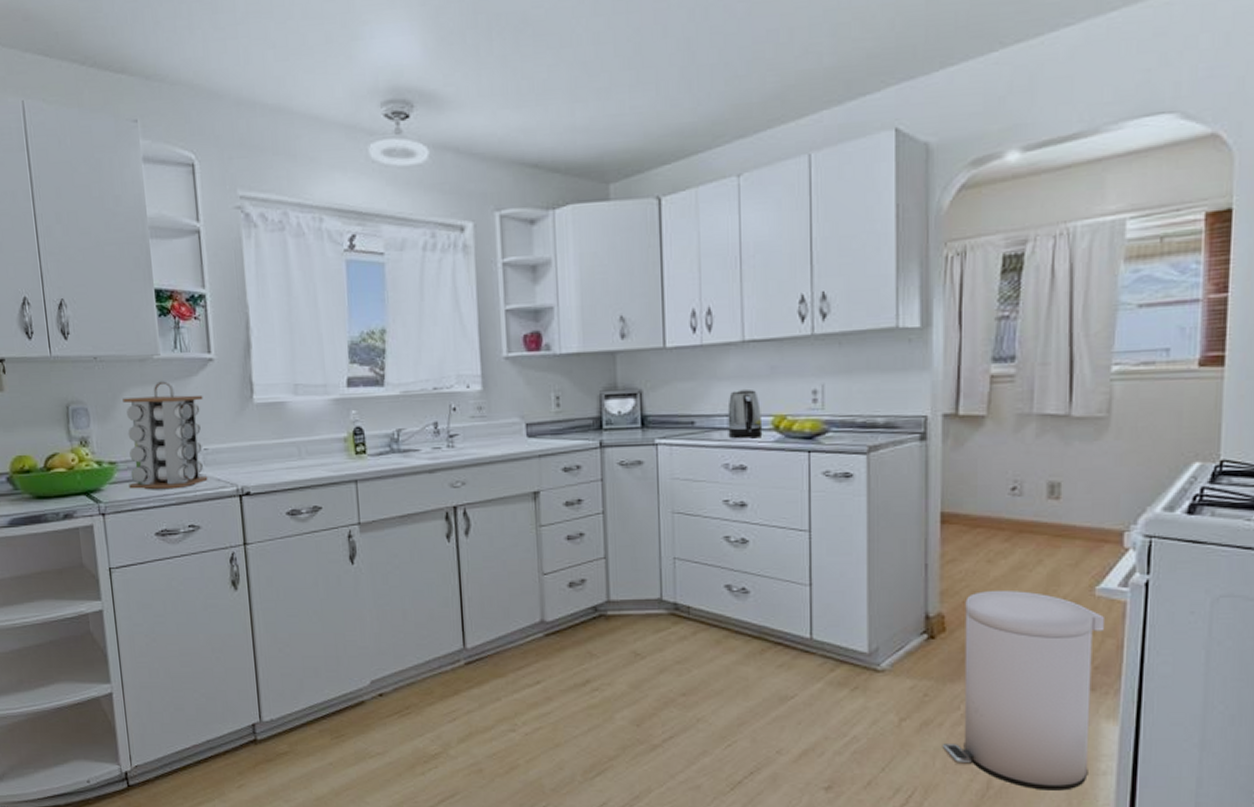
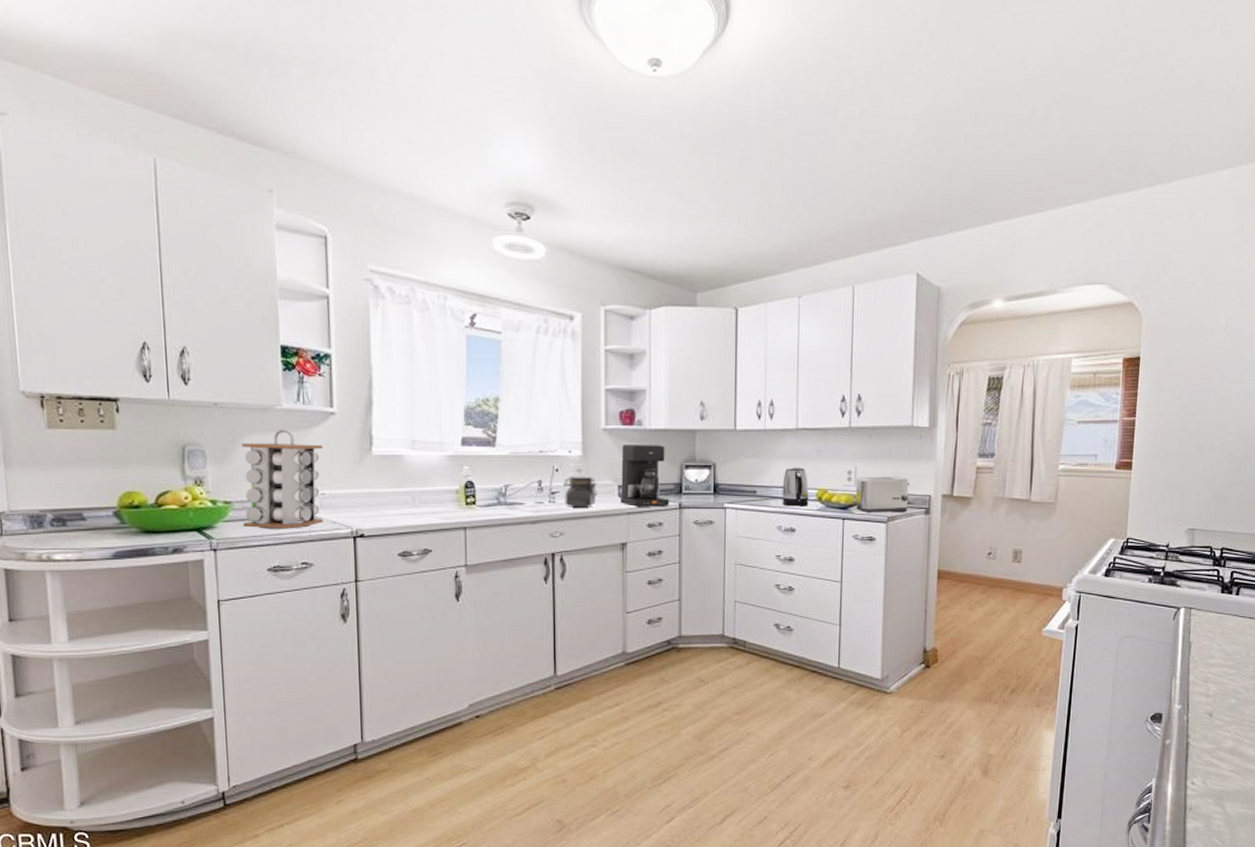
jar: none [462,414,503,452] -> present [563,476,598,508]
coffee maker: none [528,372,589,449] -> present [620,444,670,508]
toaster: none [823,393,898,443] -> present [855,475,910,514]
pedal bin: present [941,589,1106,791] -> none [931,630,1049,784]

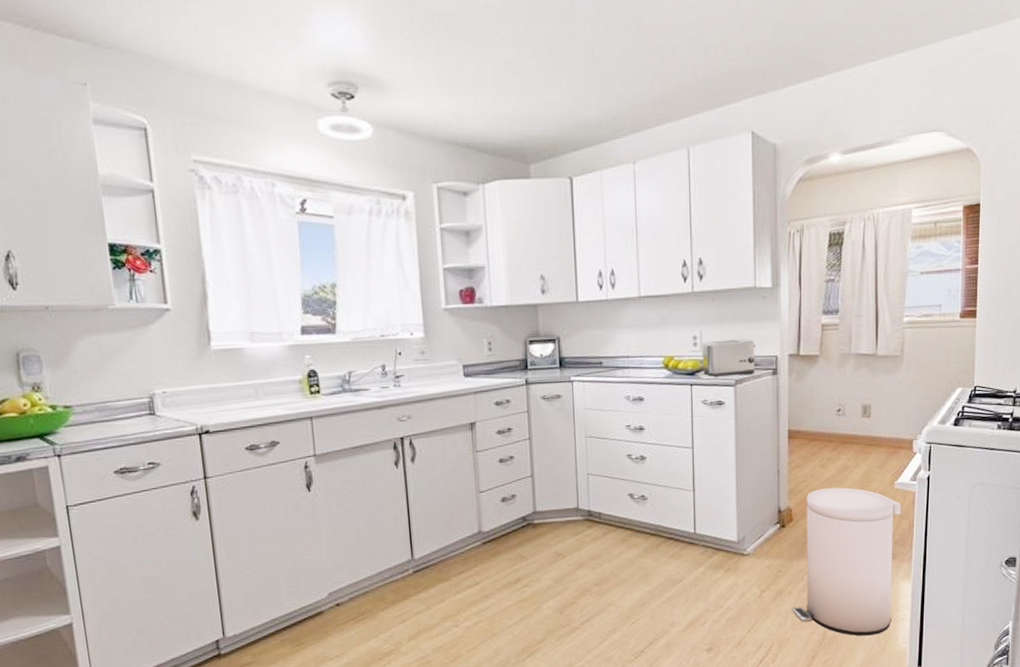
spice rack: present [242,428,324,529] -> none [77,328,167,432]
jar: present [563,476,598,508] -> none [407,357,443,390]
coffee maker: present [620,444,670,508] -> none [464,321,516,387]
kettle: present [782,466,809,507] -> none [628,335,656,376]
pedal bin: none [931,630,1049,784] -> present [791,487,902,636]

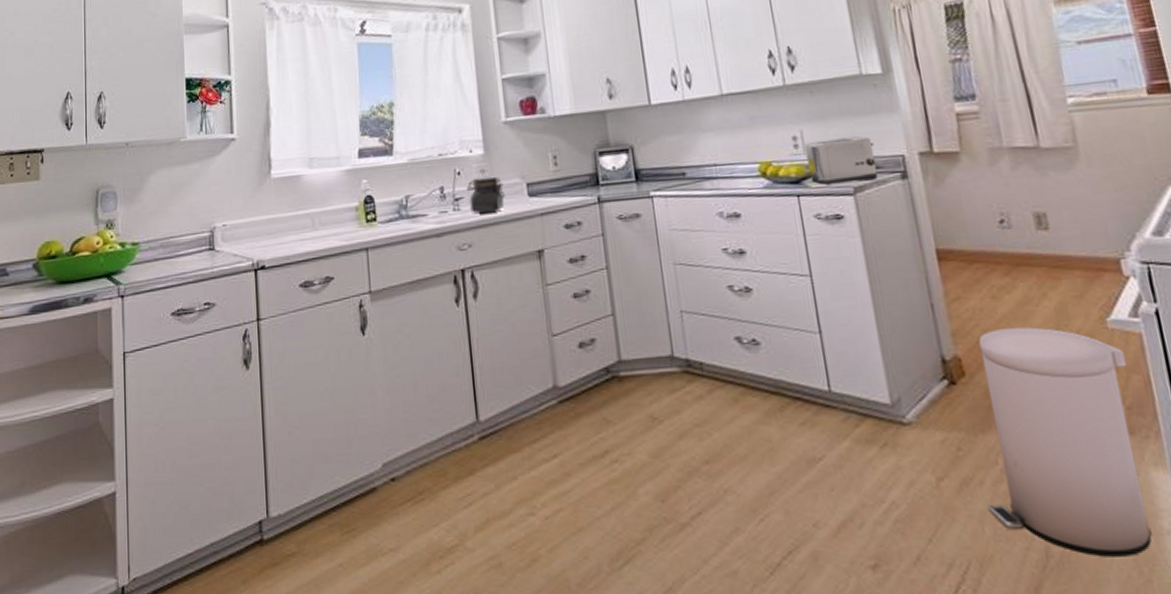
jar: none [407,357,443,390] -> present [467,176,506,214]

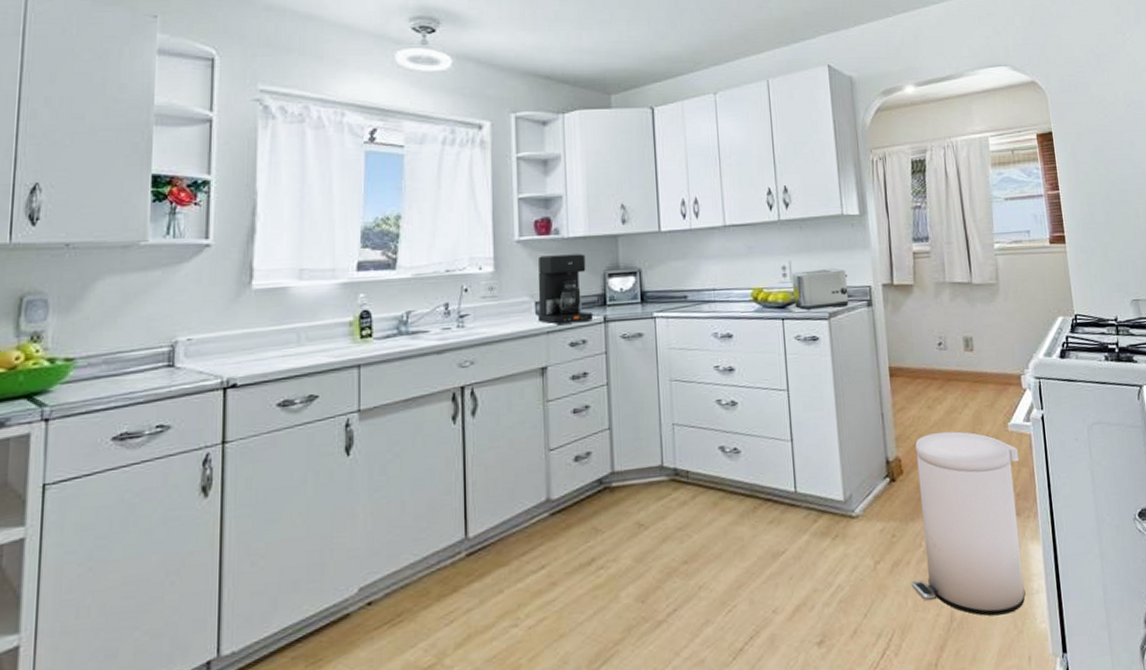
jar: present [467,176,506,214] -> none [473,294,513,331]
coffee maker: none [526,132,587,207] -> present [537,253,594,326]

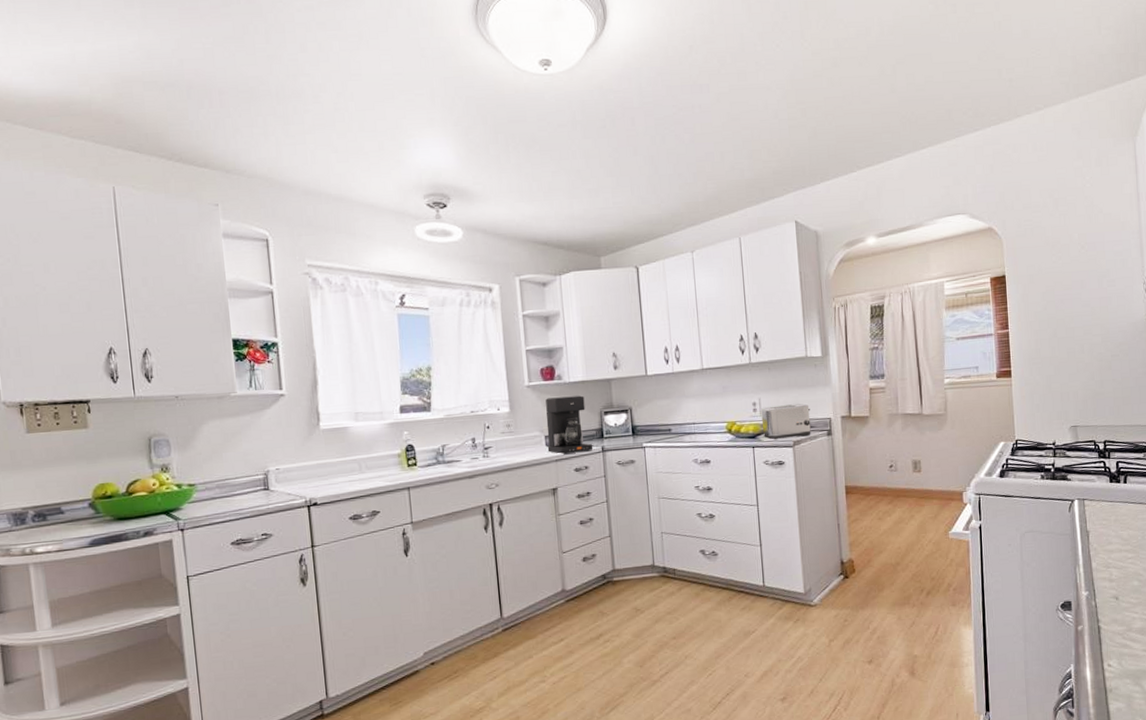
pedal bin: present [911,431,1026,616] -> none [859,538,958,683]

